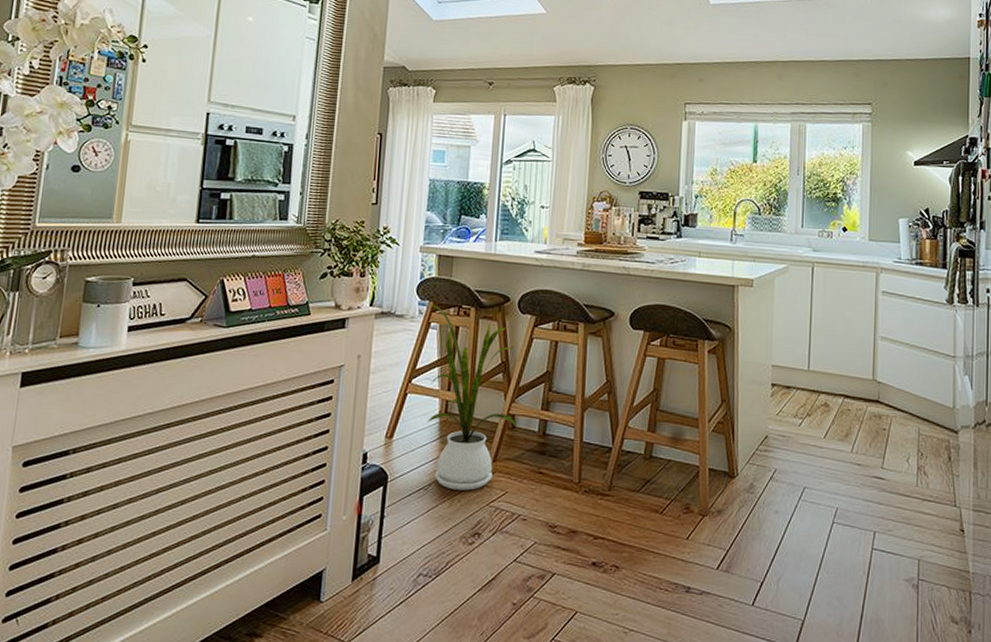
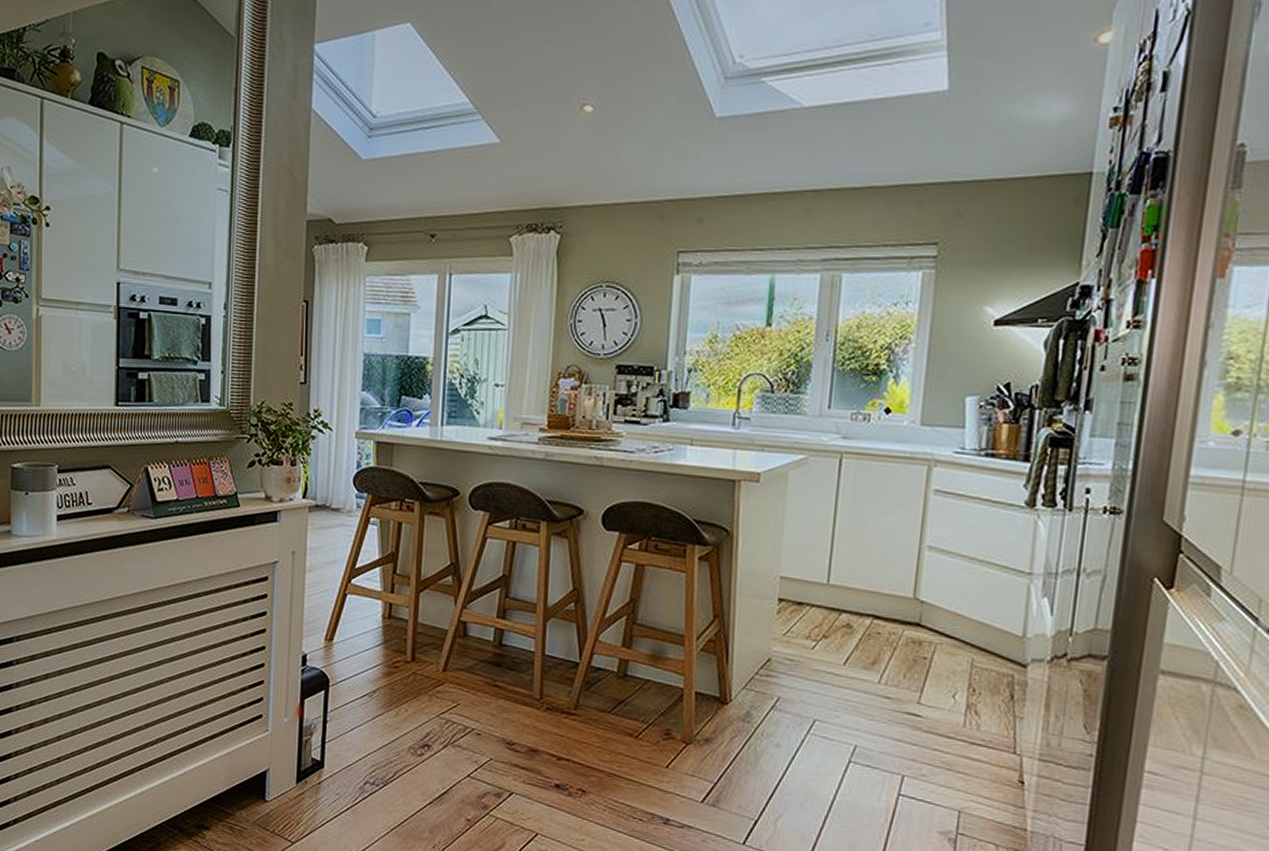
house plant: present [425,301,517,490] -> none [363,493,469,700]

